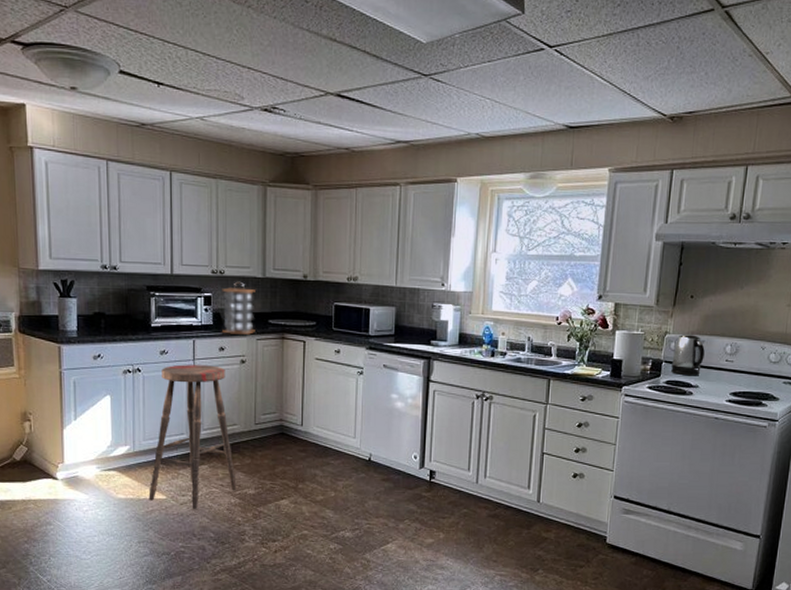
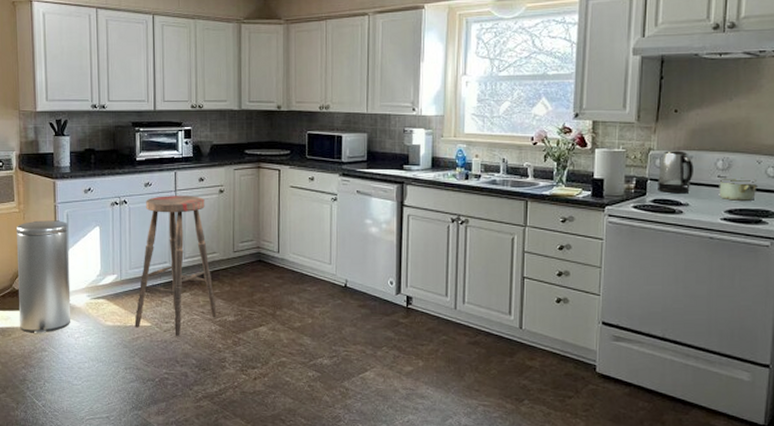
pedal bin: none [16,387,79,507] -> present [16,220,71,334]
spice rack: present [222,281,256,335] -> none [201,114,233,165]
saucepan: none [725,362,760,385] -> present [719,177,758,202]

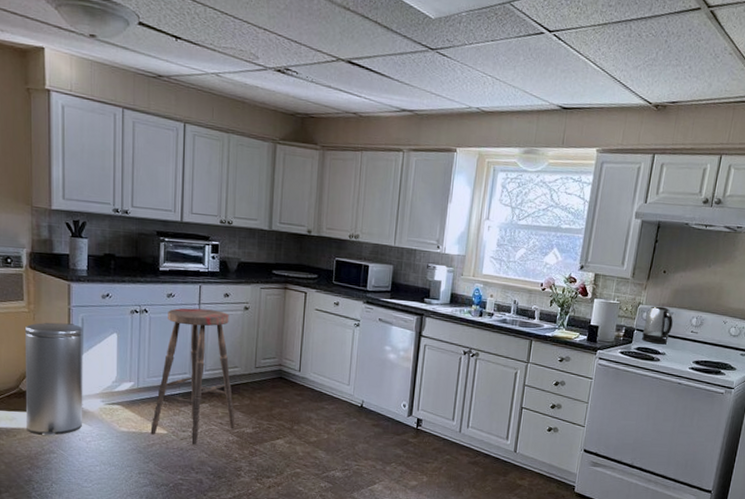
saucepan: present [719,177,758,202] -> none [690,333,721,355]

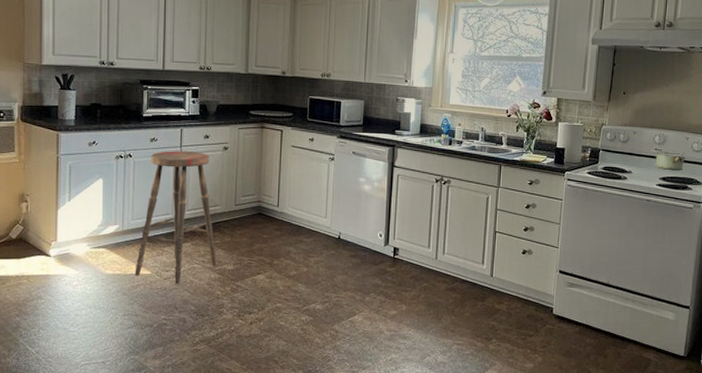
pedal bin: present [24,322,83,436] -> none [15,171,71,283]
kettle: present [642,306,673,345] -> none [608,126,637,163]
saucepan: none [690,333,721,355] -> present [655,150,685,171]

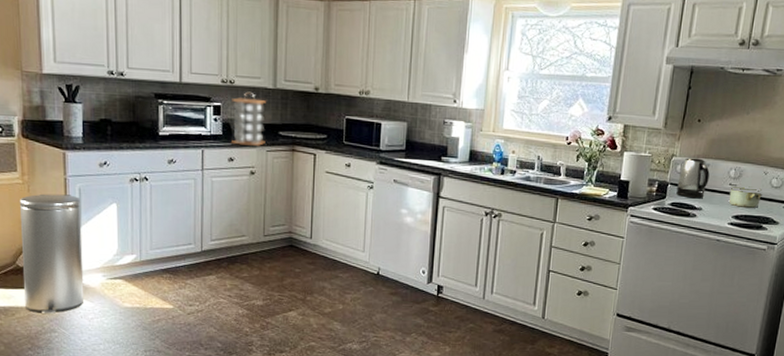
pedal bin: none [15,171,71,283] -> present [19,193,84,315]
bar stool: present [135,151,217,284] -> none [155,174,245,319]
spice rack: none [208,76,239,124] -> present [232,91,266,146]
kettle: none [608,126,637,163] -> present [676,158,710,199]

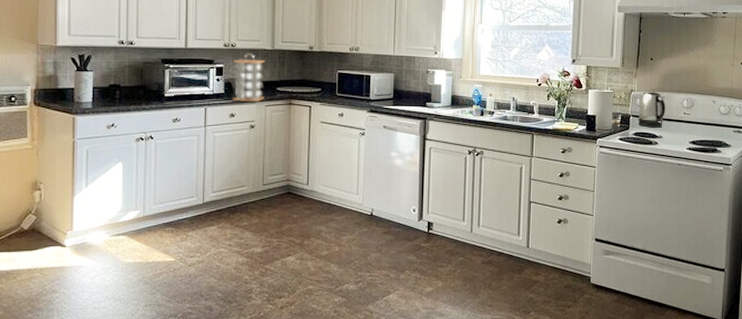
pedal bin: present [19,193,84,315] -> none [27,157,88,276]
saucepan: present [728,185,762,209] -> none [685,114,713,134]

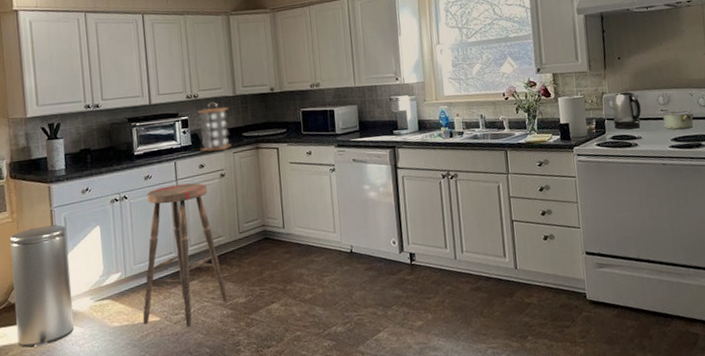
pedal bin: none [27,157,88,276] -> present [9,225,75,348]
bar stool: none [157,131,244,270] -> present [143,183,228,327]
saucepan: none [685,114,713,134] -> present [663,109,694,131]

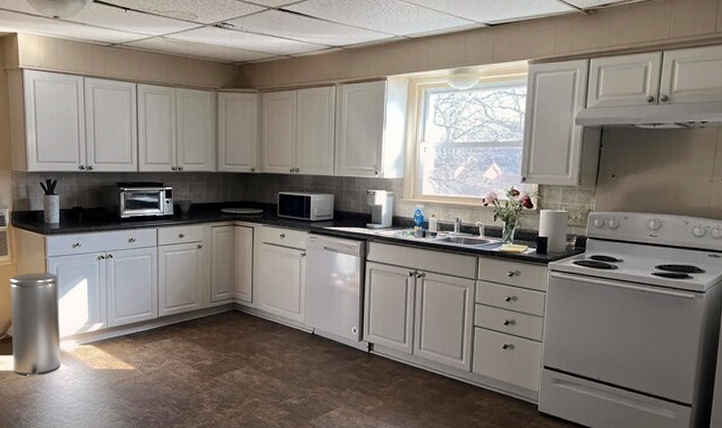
bar stool: present [143,183,228,327] -> none [120,250,196,379]
spice rack: present [197,101,232,152] -> none [181,176,210,223]
kettle: present [613,91,642,130] -> none [596,212,628,251]
saucepan: present [663,109,694,131] -> none [650,237,685,259]

